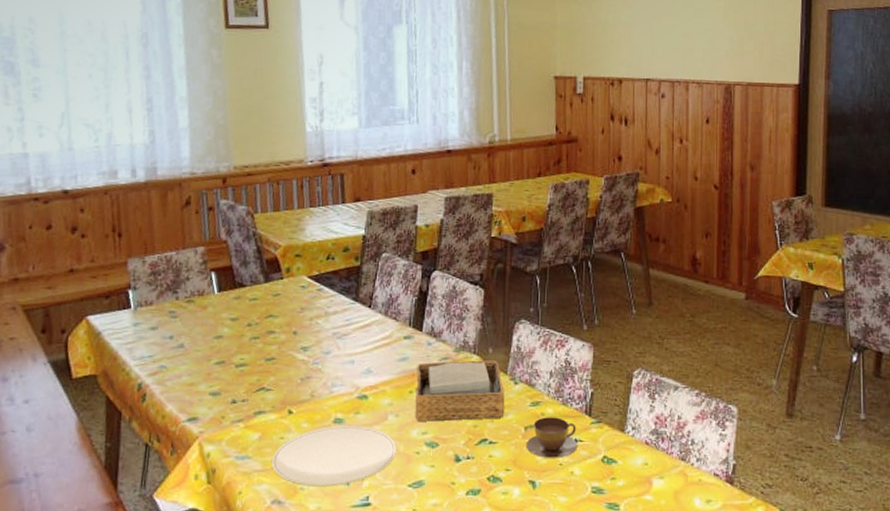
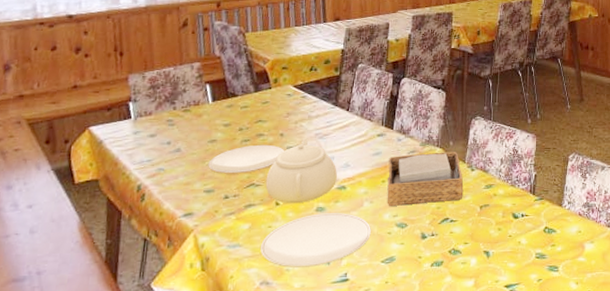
plate: none [214,343,299,376] -> present [208,144,285,174]
teapot: none [277,338,358,413] -> present [265,138,337,204]
teacup: present [525,417,577,458] -> none [481,197,524,231]

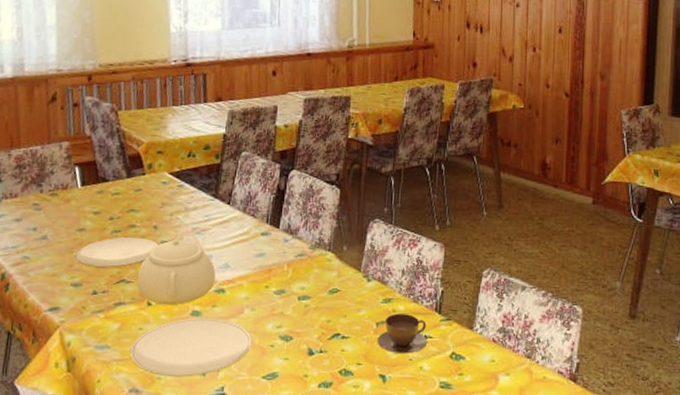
napkin holder: present [387,152,464,206] -> none [270,257,358,316]
teacup: none [481,197,524,231] -> present [377,313,427,354]

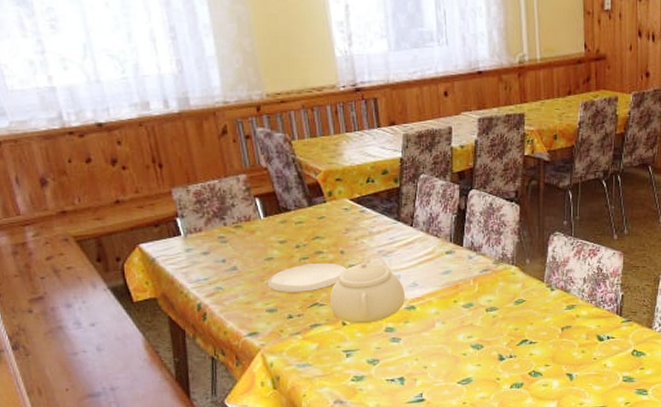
plate: present [130,318,252,377] -> none [331,333,445,387]
teacup: present [377,313,427,354] -> none [563,318,610,354]

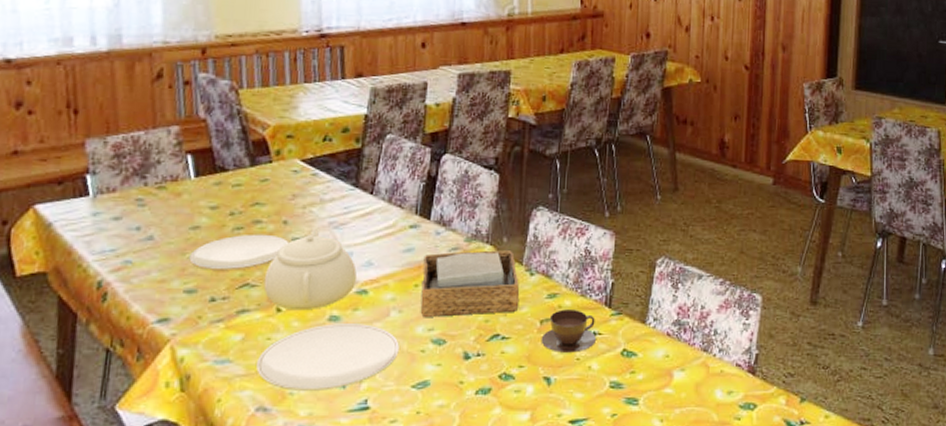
plate: none [331,333,445,387] -> present [256,323,399,391]
napkin holder: none [460,270,543,327] -> present [420,250,520,317]
teacup: none [563,318,610,354] -> present [541,309,596,353]

